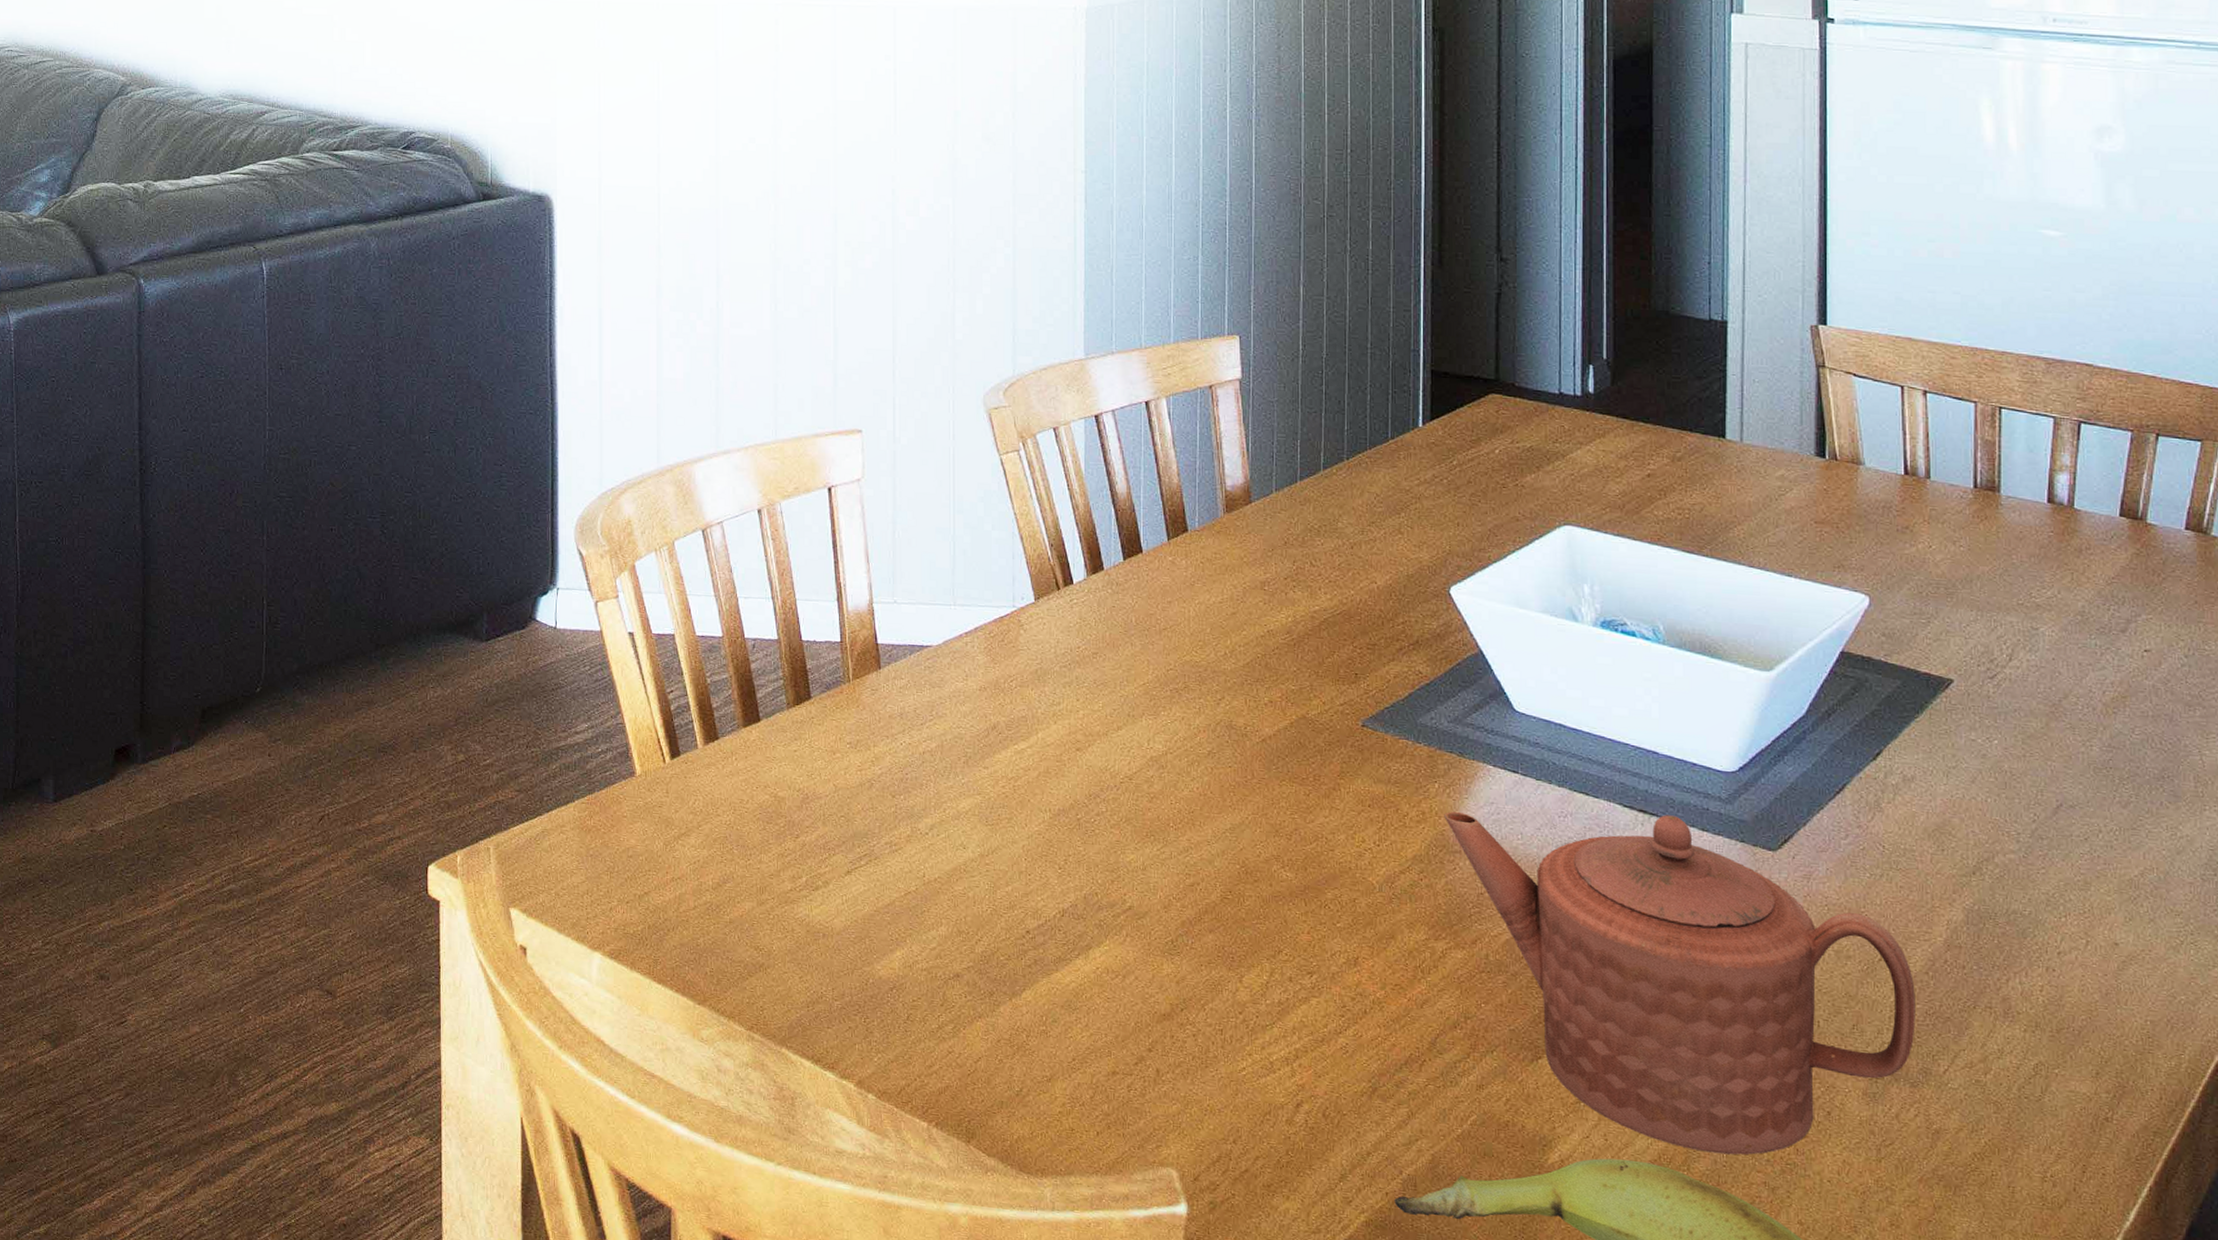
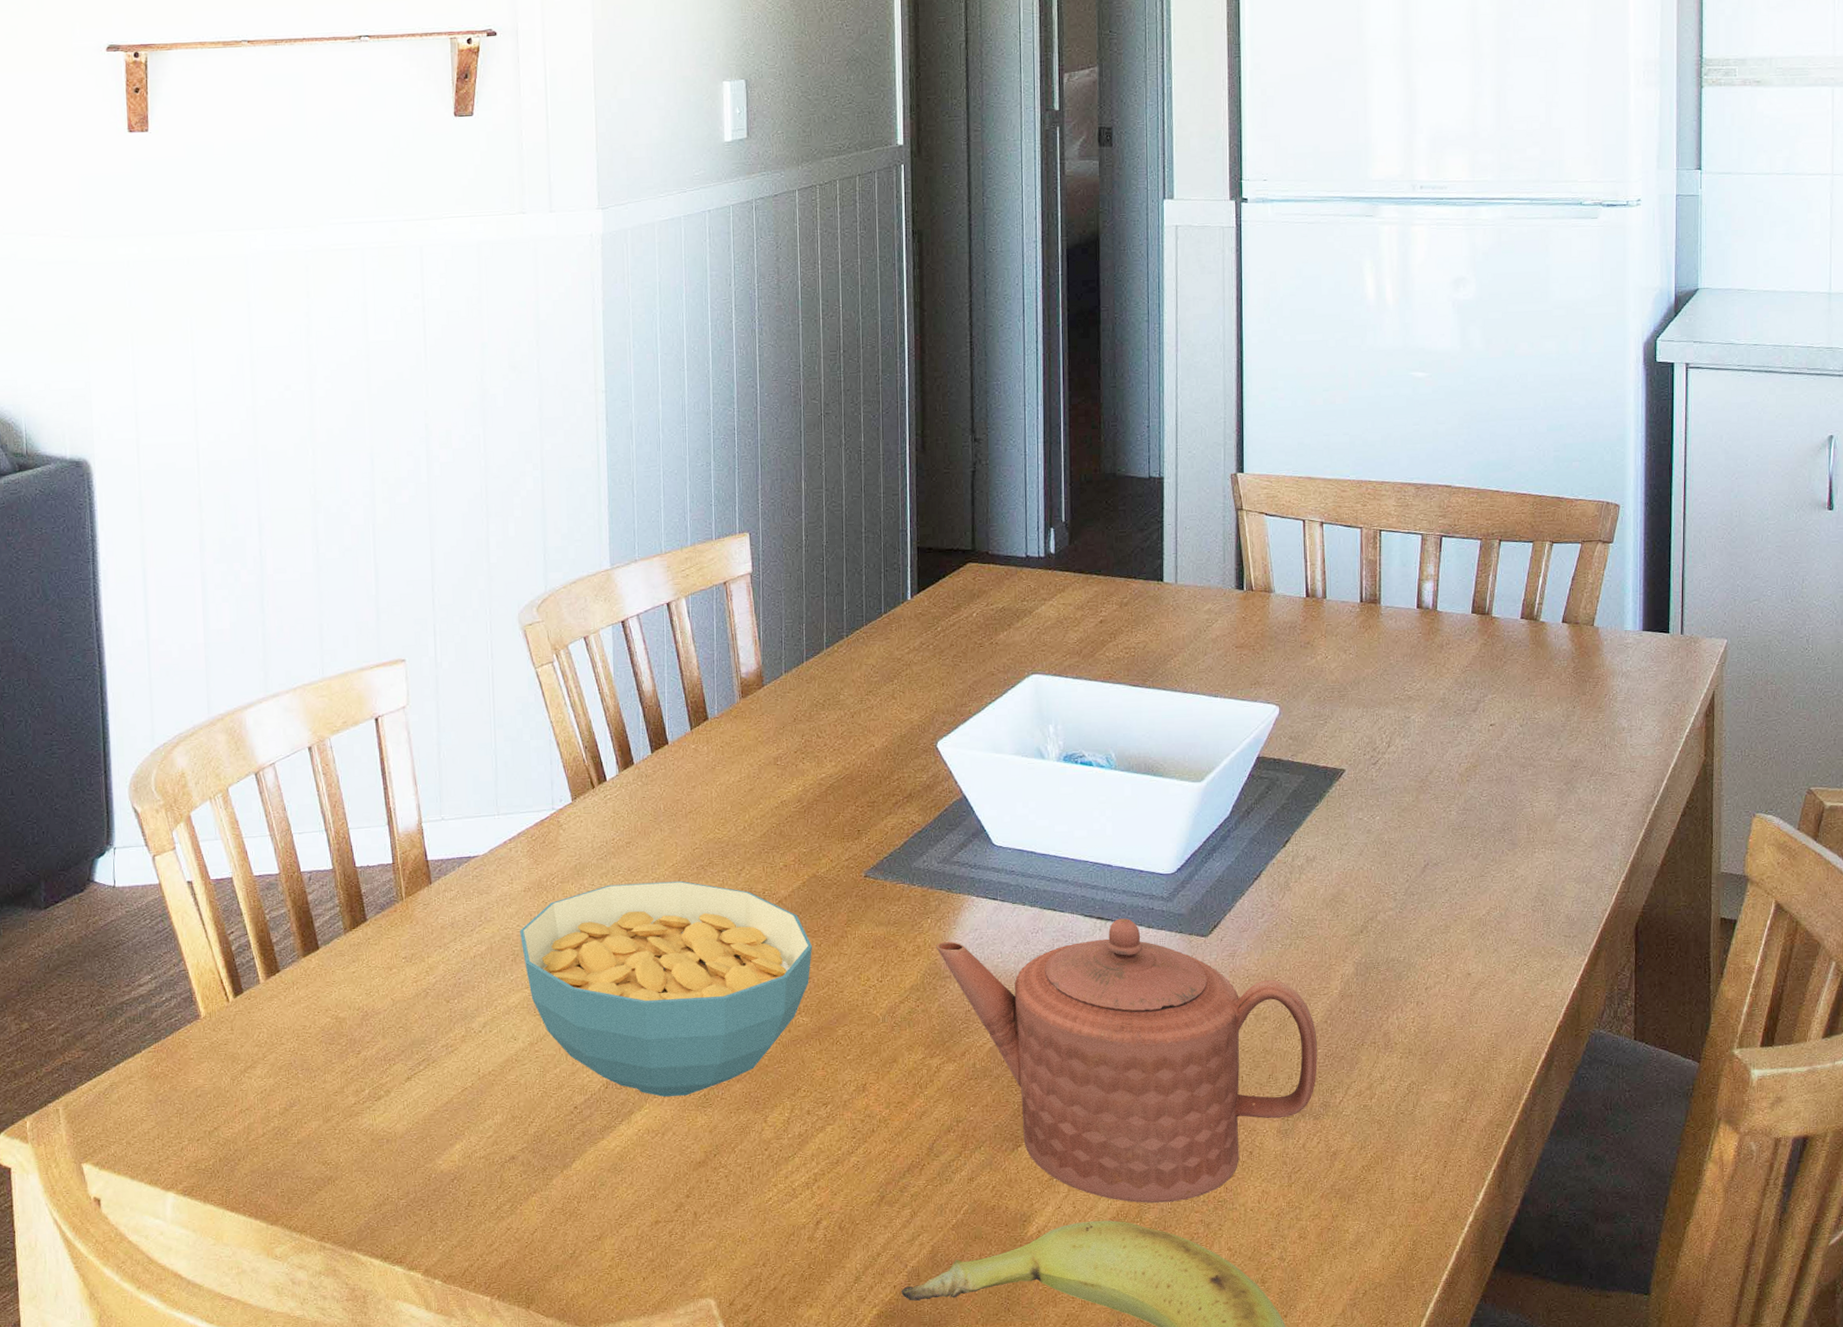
cereal bowl: none [972,695,1299,938] -> present [519,880,812,1097]

